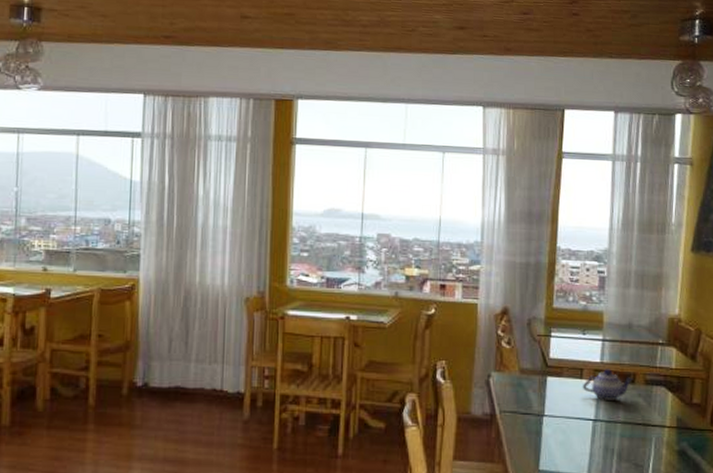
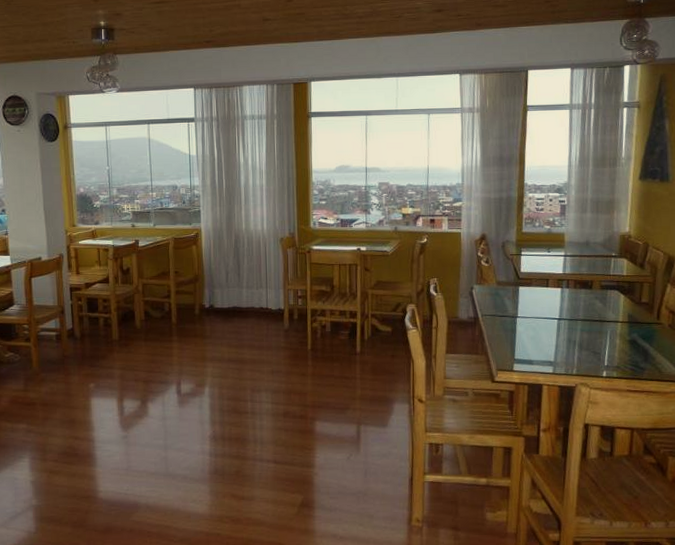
teapot: present [582,369,634,400] -> none [548,278,591,303]

